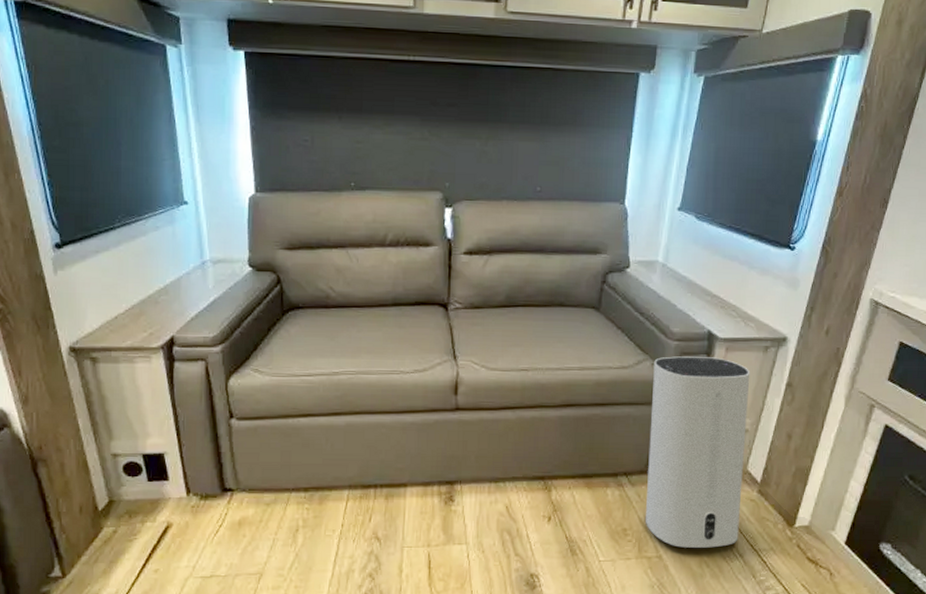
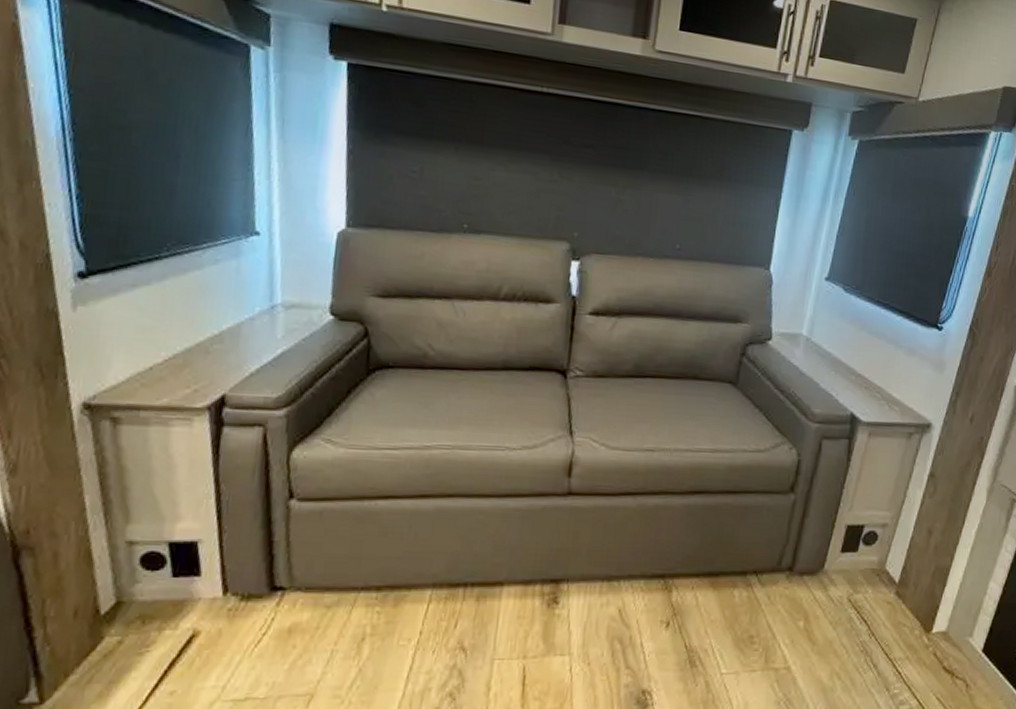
air purifier: present [645,356,750,548] -> none [774,440,893,657]

